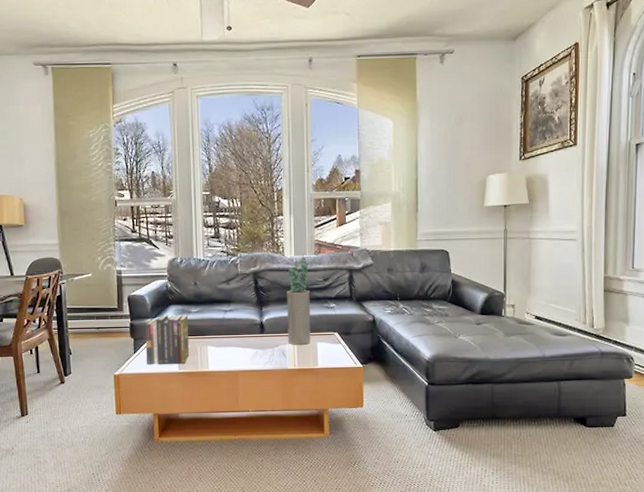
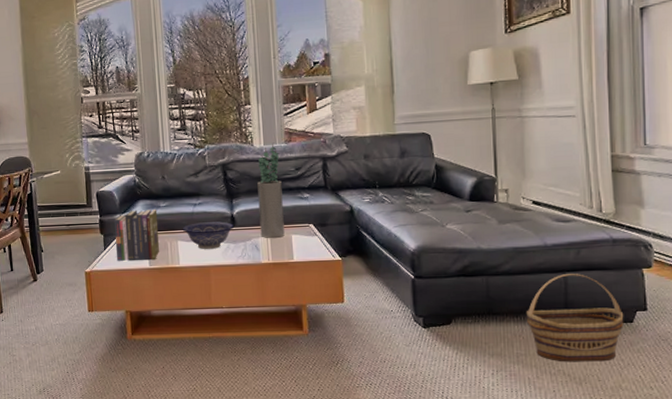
decorative bowl: none [212,328,264,355] -> present [182,221,235,249]
basket: none [524,383,607,462] -> present [526,274,624,362]

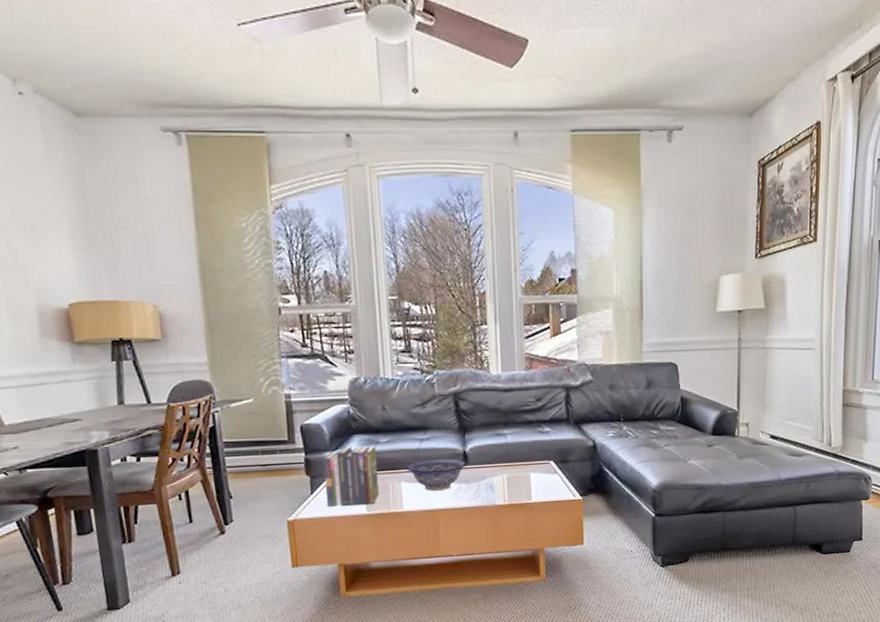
vase: present [257,142,285,238] -> none [493,369,523,477]
basket: present [526,274,624,362] -> none [757,507,843,593]

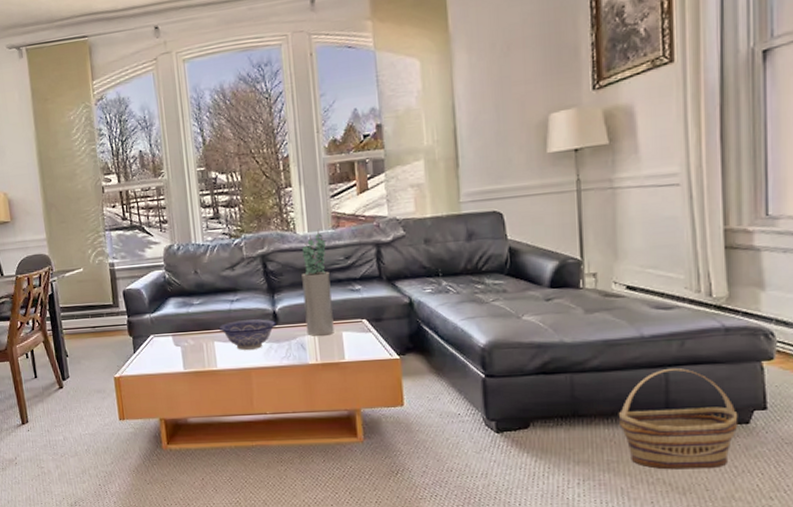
books: present [323,445,380,507] -> none [144,307,195,365]
vase: none [493,369,523,477] -> present [302,229,334,336]
basket: none [757,507,843,593] -> present [618,368,738,470]

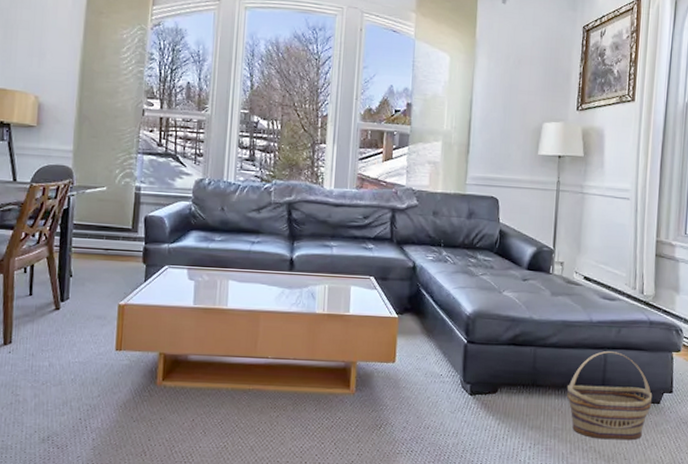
decorative bowl: present [218,319,278,350] -> none [235,262,293,293]
vase: present [302,229,334,336] -> none [318,186,348,288]

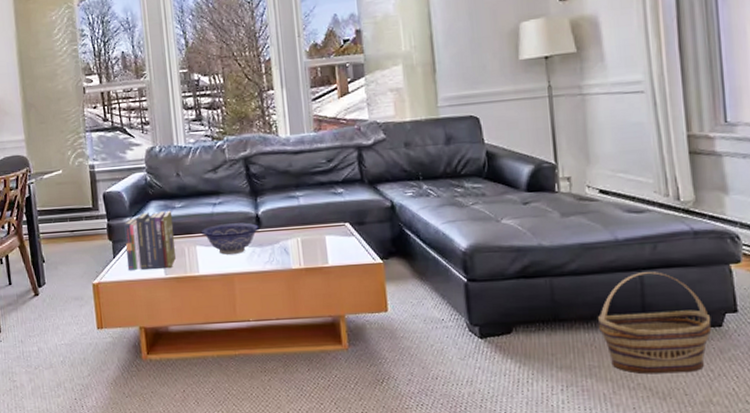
books: none [157,240,211,298] -> present [124,210,177,270]
decorative bowl: none [235,262,293,293] -> present [200,222,261,255]

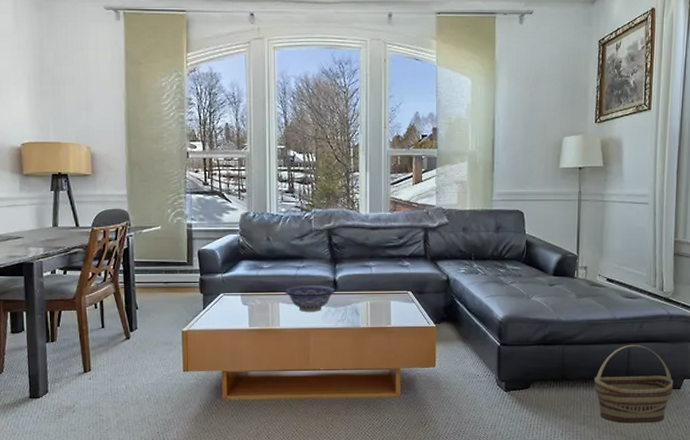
books: present [124,210,177,270] -> none [215,270,261,321]

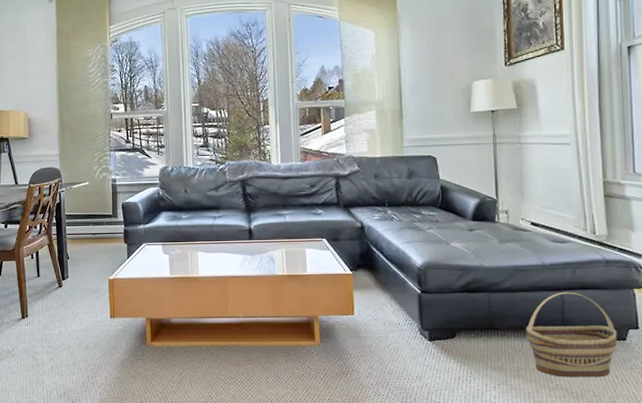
decorative bowl: present [284,285,337,312] -> none [202,234,252,260]

